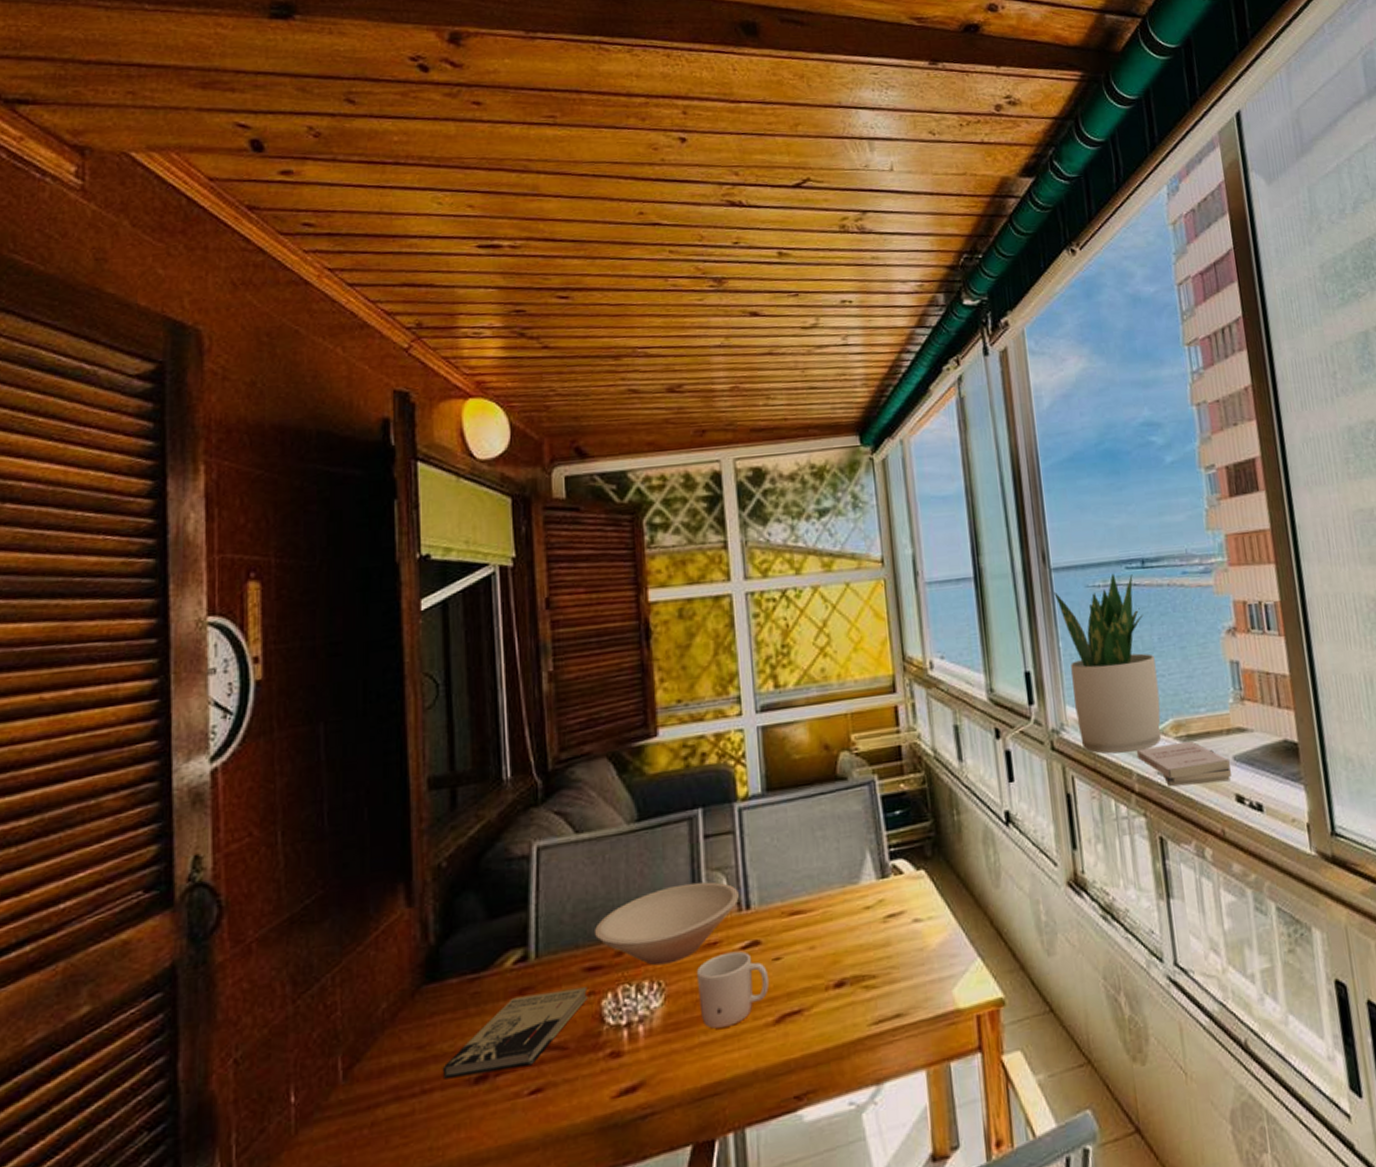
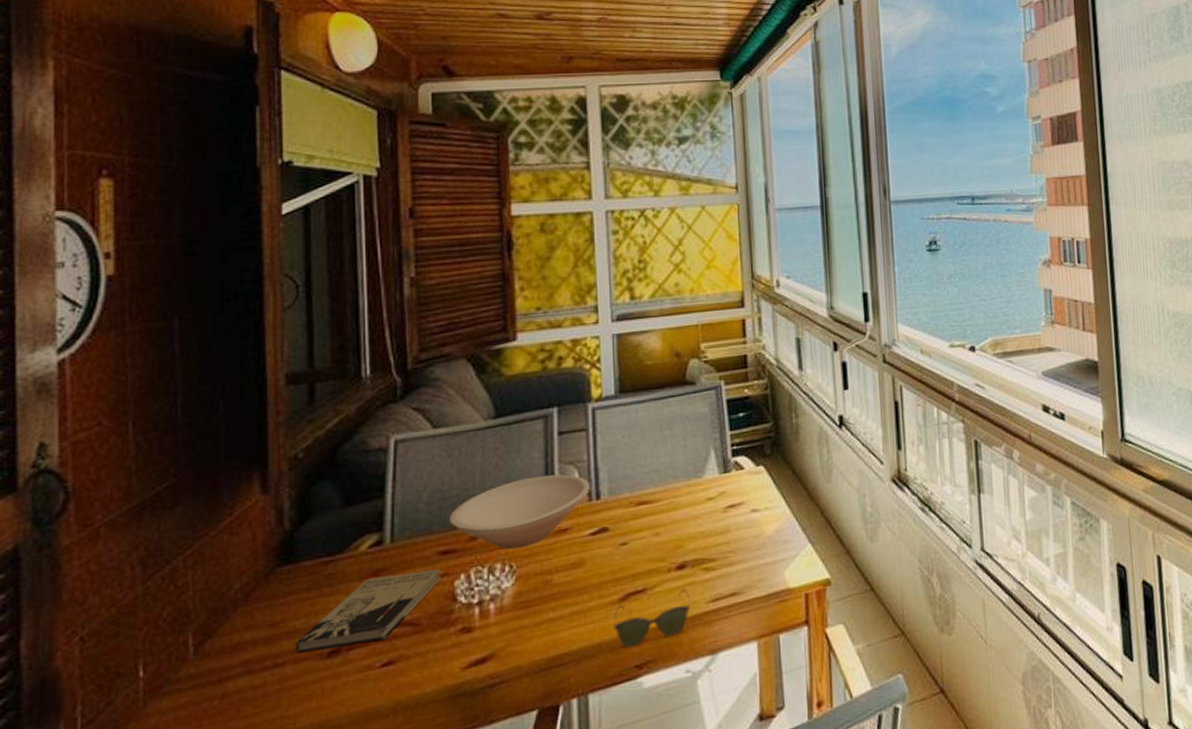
mug: present [696,950,770,1029] -> none [546,536,616,607]
sunglasses: none [769,1008,852,1076] -> present [613,588,691,648]
planter: present [1054,573,1162,755] -> none [892,208,982,368]
books: present [1136,740,1232,788] -> none [958,357,1040,398]

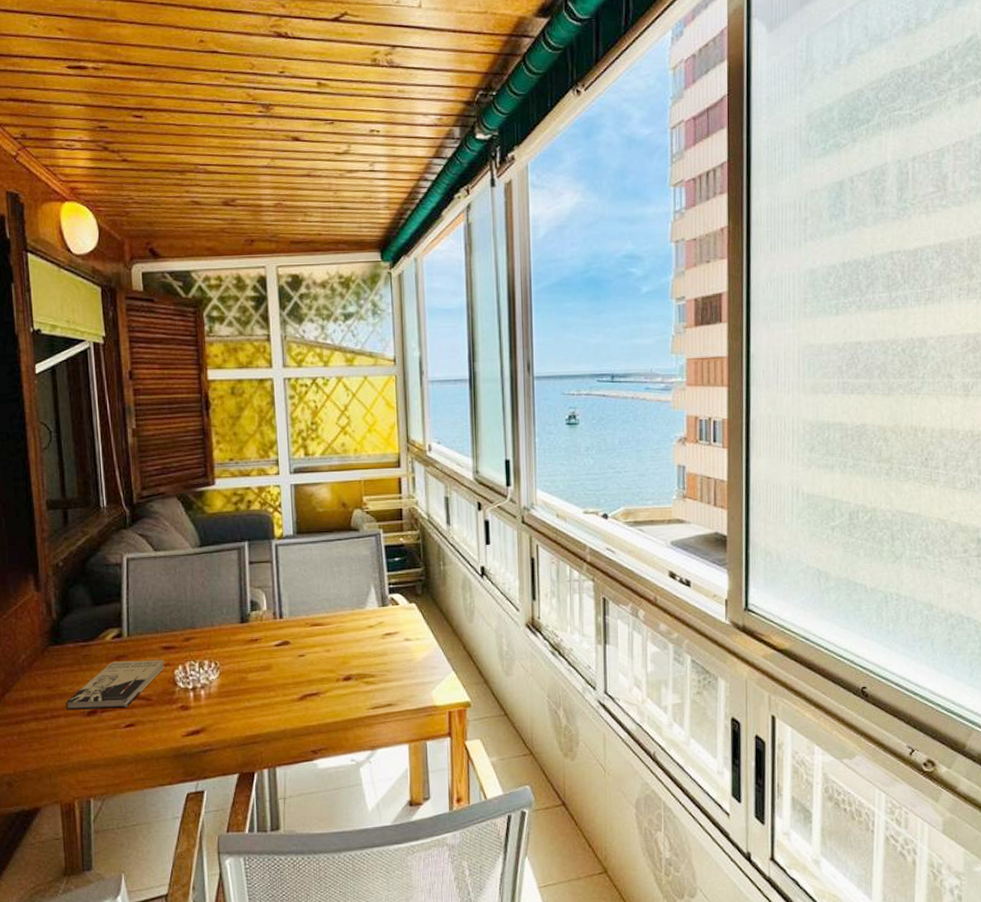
ceramic bowl: present [448,474,590,550] -> none [168,595,274,651]
sunglasses: present [613,588,691,648] -> none [294,695,355,736]

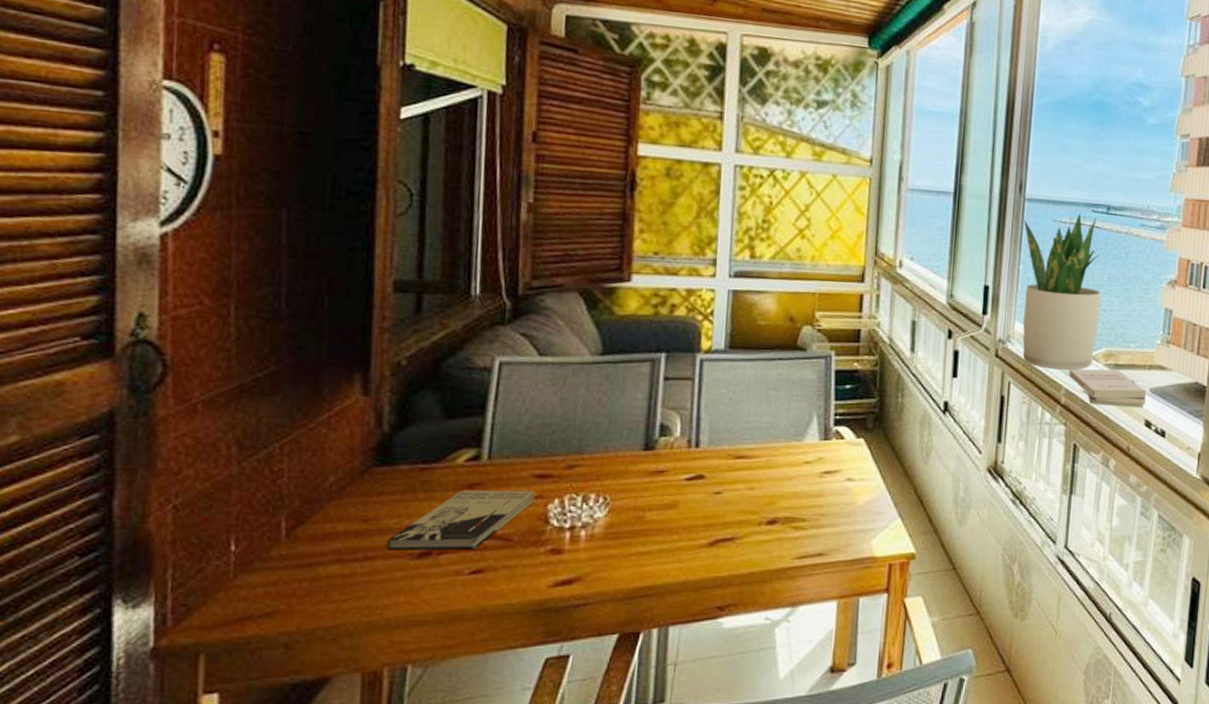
planter: none [535,385,615,531] -> present [1022,213,1101,371]
books: none [591,526,668,561] -> present [1068,368,1146,408]

